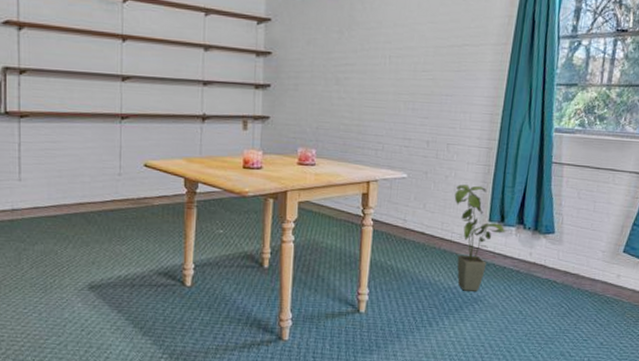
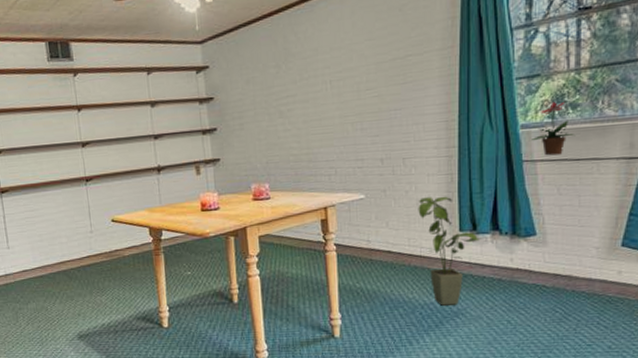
potted flower: none [562,112,599,162] -> present [532,101,576,156]

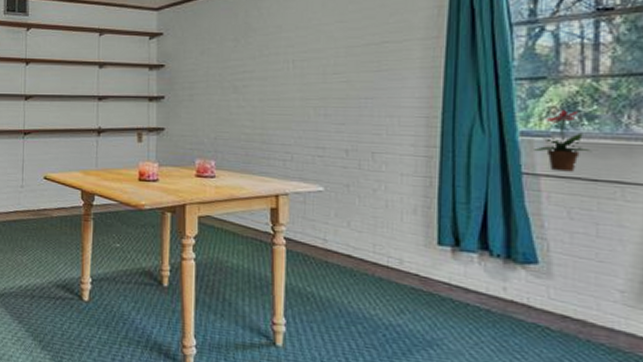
house plant: present [418,196,482,306] -> none [387,199,467,333]

